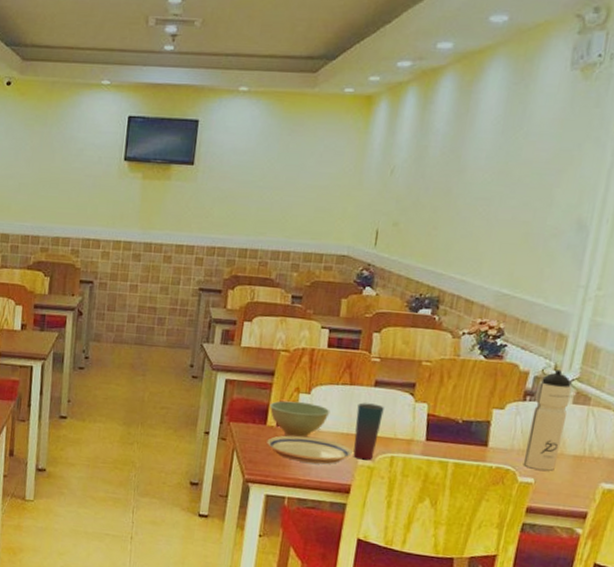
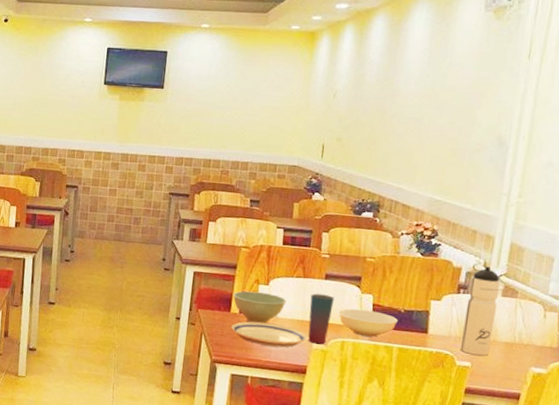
bowl: none [388,419,455,452] -> present [338,308,398,337]

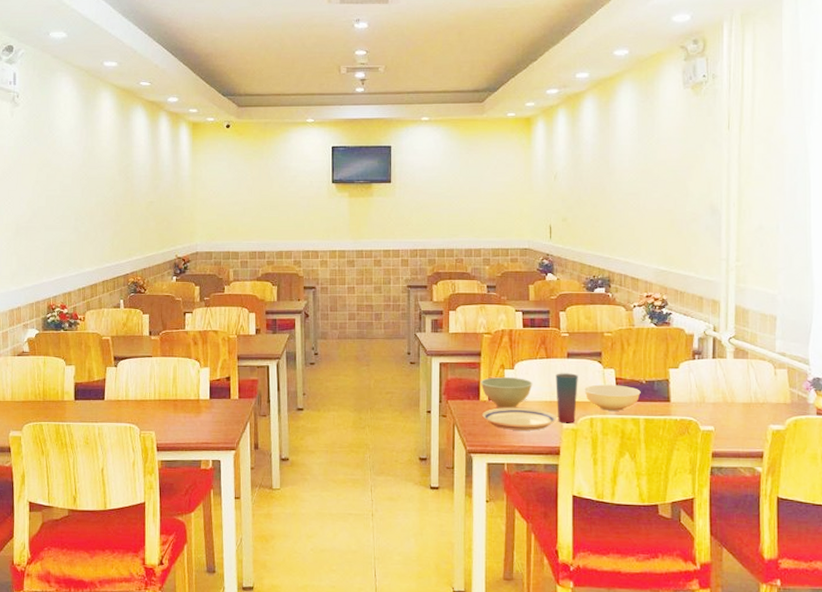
water bottle: present [460,266,501,356] -> none [702,330,731,418]

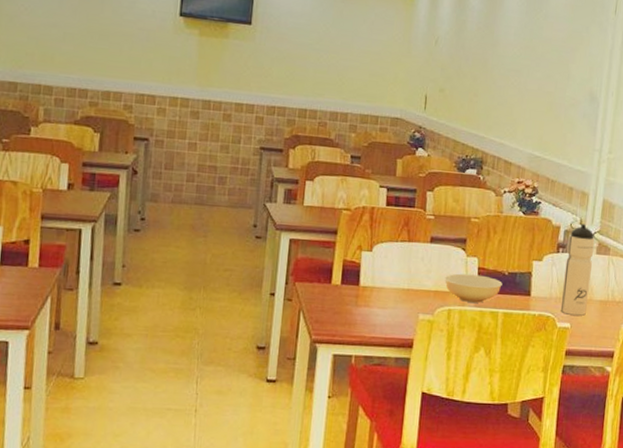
bowl: present [480,377,533,409] -> none [333,259,391,296]
plate: present [482,407,557,431] -> none [332,293,413,321]
cup: present [555,373,578,424] -> none [414,258,440,314]
water bottle: none [702,330,731,418] -> present [560,224,595,316]

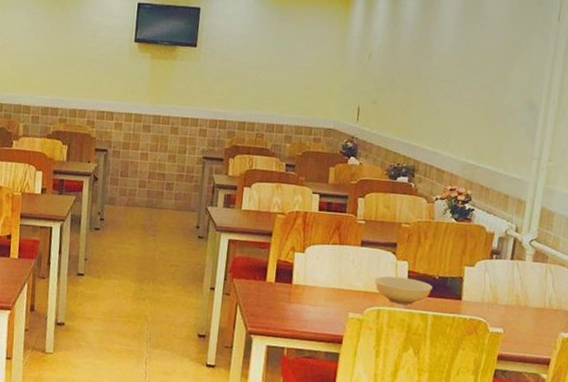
water bottle: present [560,224,595,316] -> none [492,231,532,322]

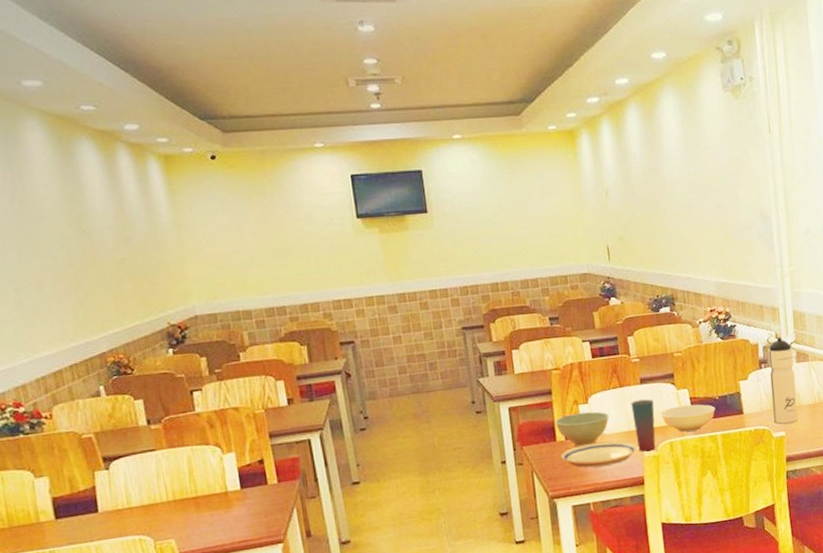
plate: none [267,290,343,317] -> present [561,441,637,468]
bowl: none [268,259,323,293] -> present [554,411,610,447]
cup: none [344,260,370,313] -> present [631,399,656,452]
water bottle: none [492,231,532,322] -> present [767,337,798,424]

